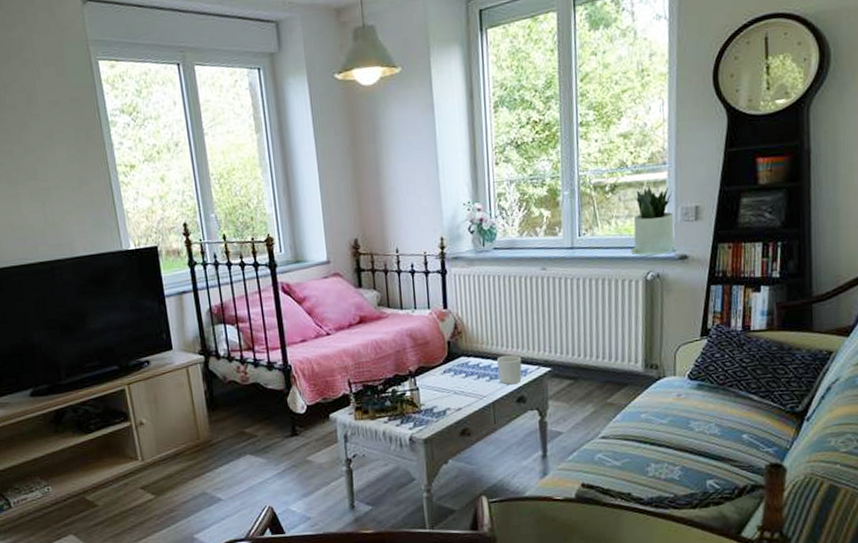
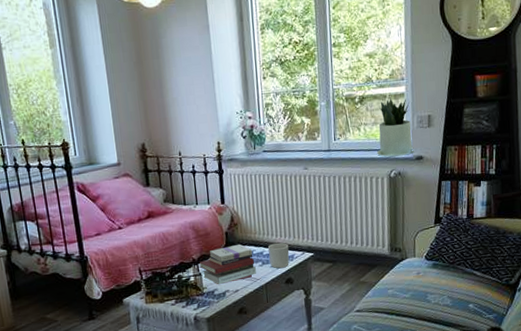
books: none [417,355,482,402] -> present [199,244,256,285]

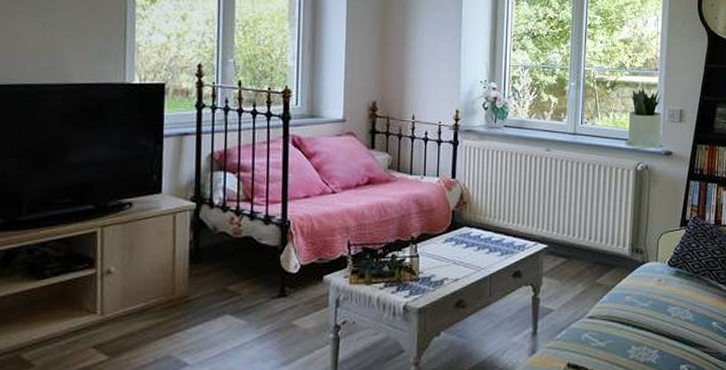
books: present [199,244,256,285] -> none [419,225,481,271]
mug: present [267,242,290,269] -> none [497,229,521,259]

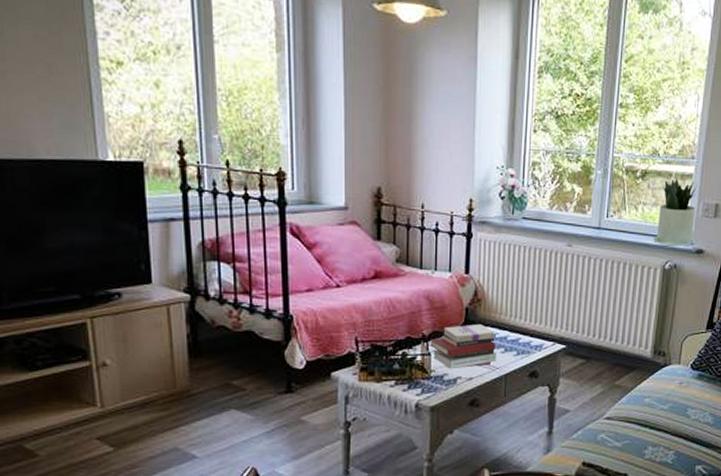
books: none [419,225,481,271] -> present [430,323,496,370]

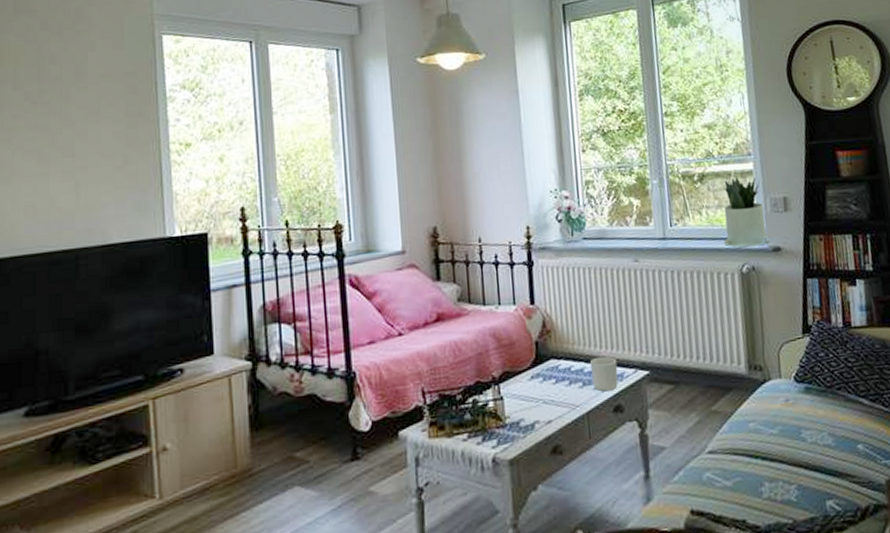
books: present [430,323,496,370] -> none [501,357,575,414]
mug: none [513,328,538,359] -> present [589,356,618,392]

